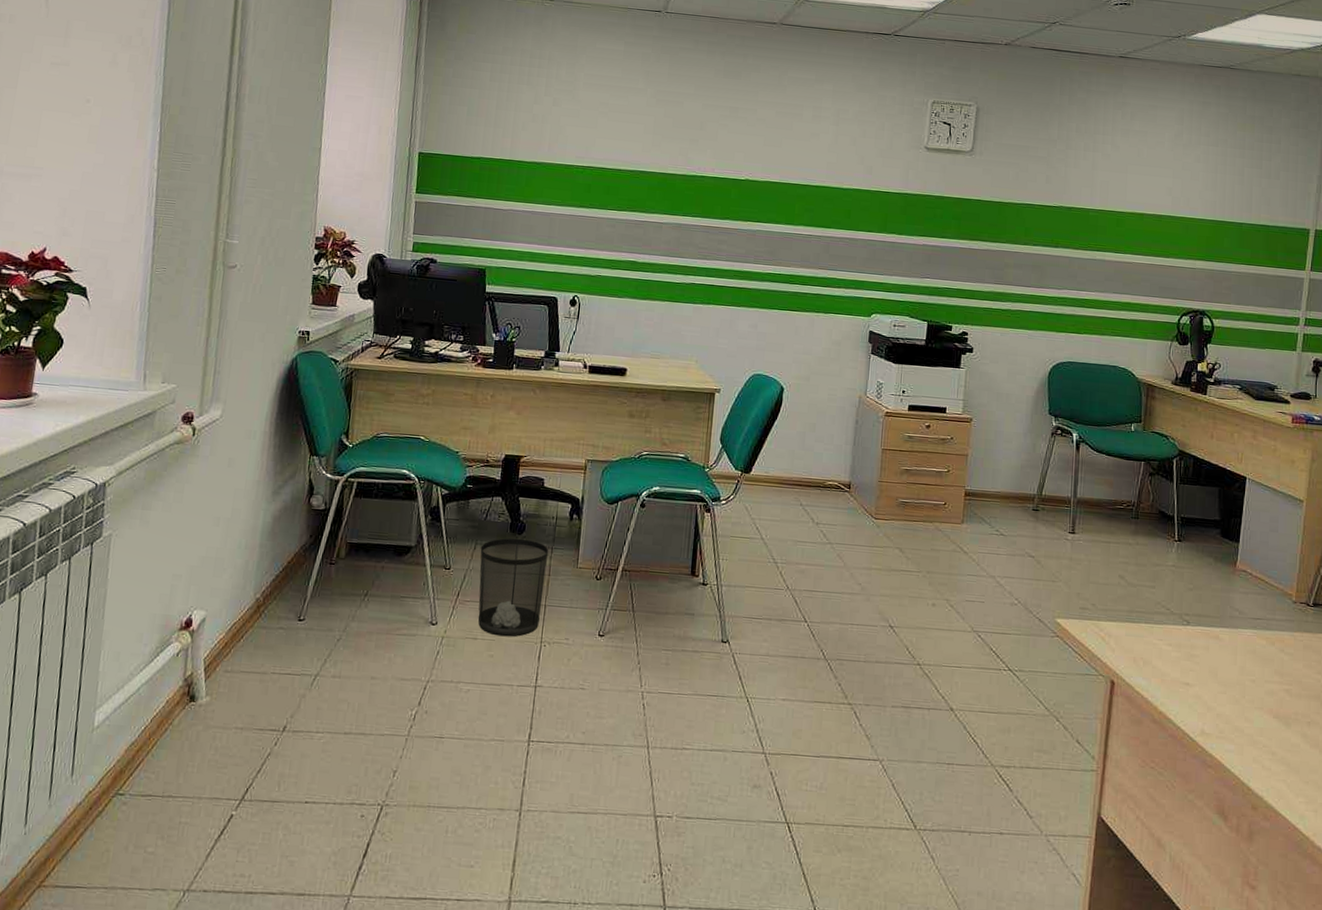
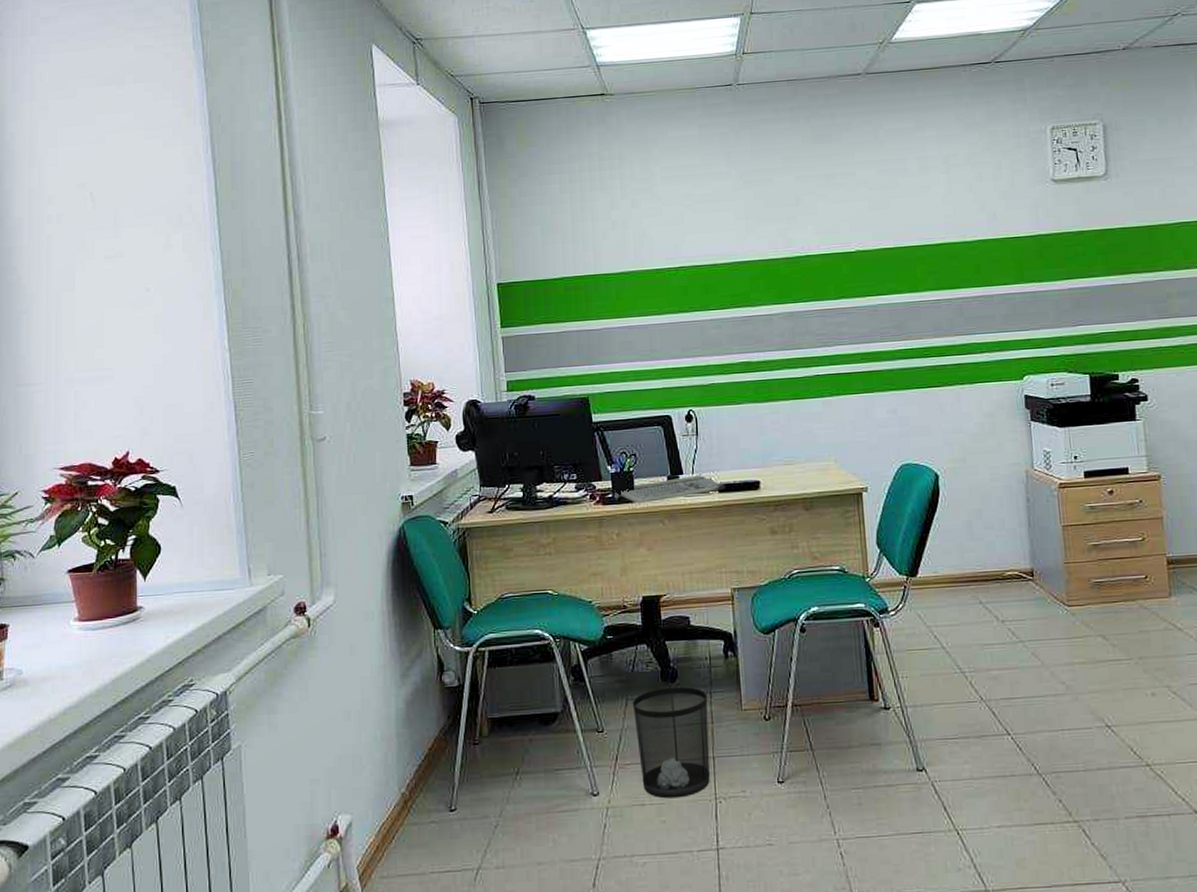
computer keyboard: none [494,354,597,372] -> present [613,475,726,504]

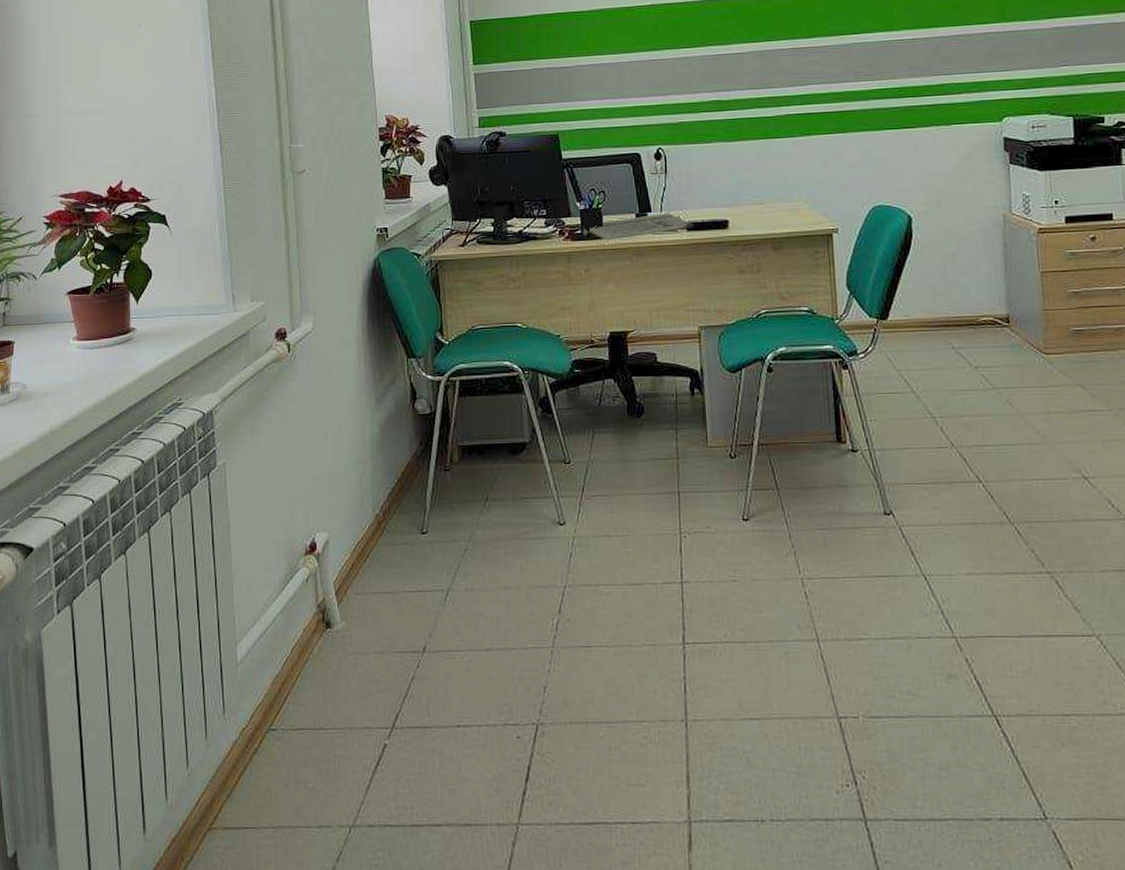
waste bin: present [632,686,710,799] -> none [599,421,675,531]

